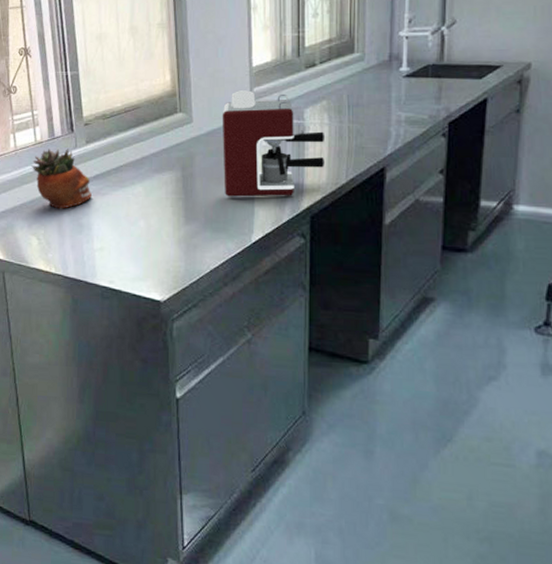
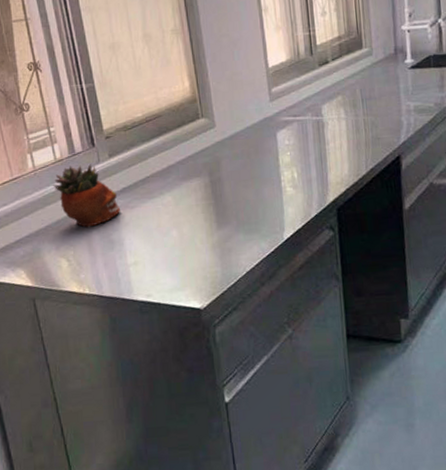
coffee maker: present [222,90,326,197] -> none [243,91,345,198]

